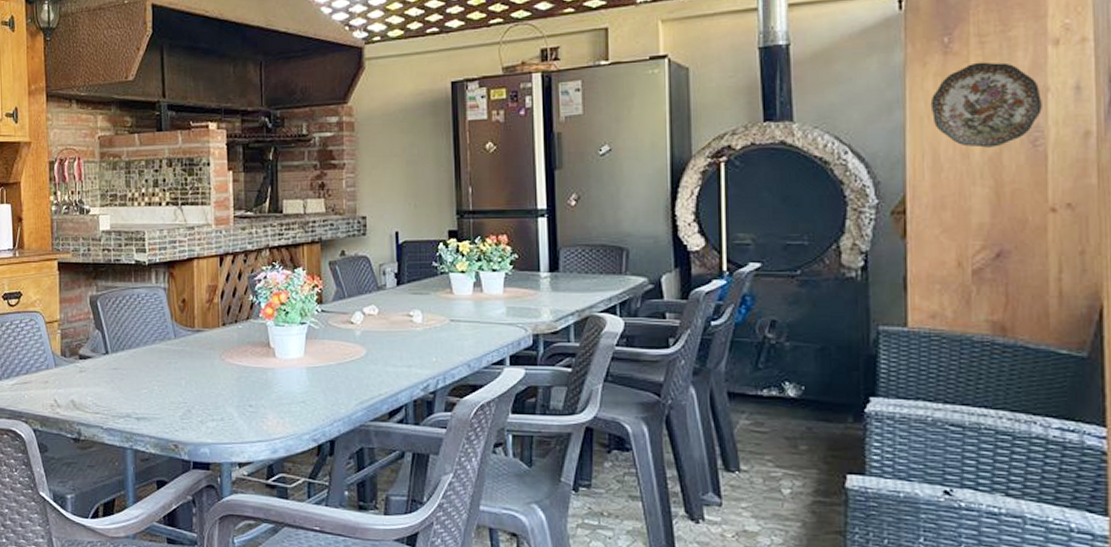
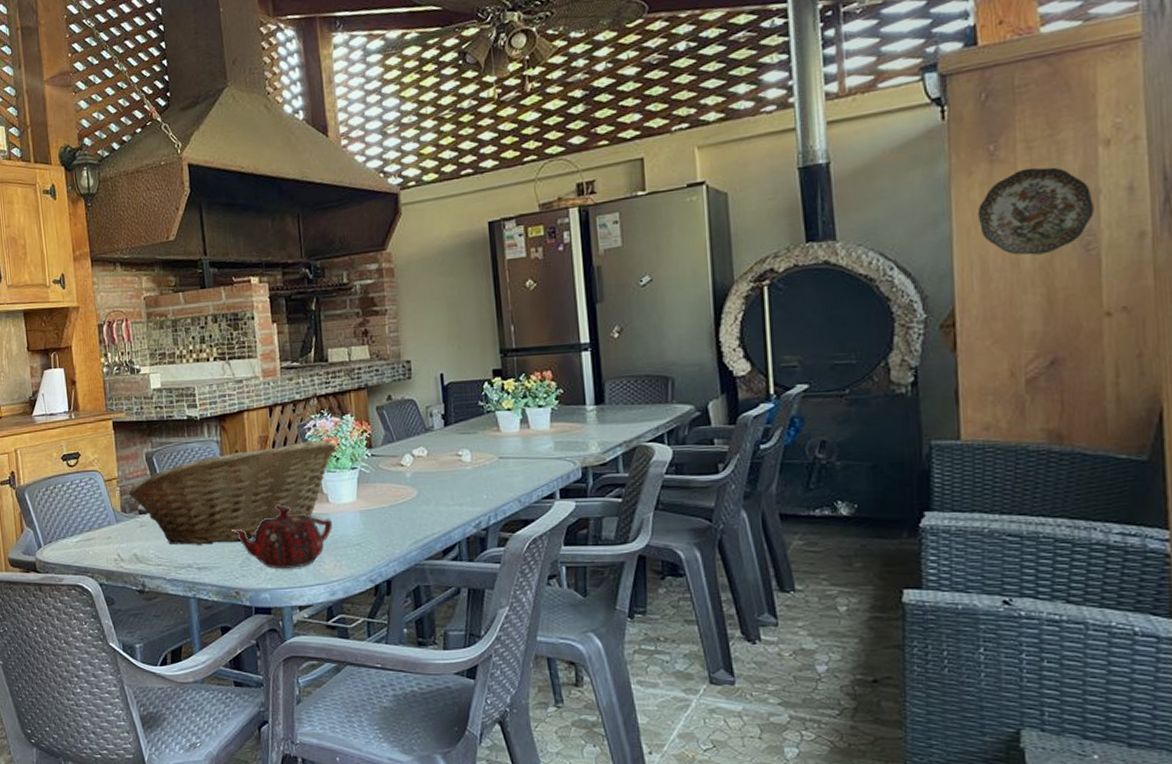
fruit basket: none [70,292,287,395] -> present [129,439,337,545]
teapot: none [174,356,277,424] -> present [232,504,332,570]

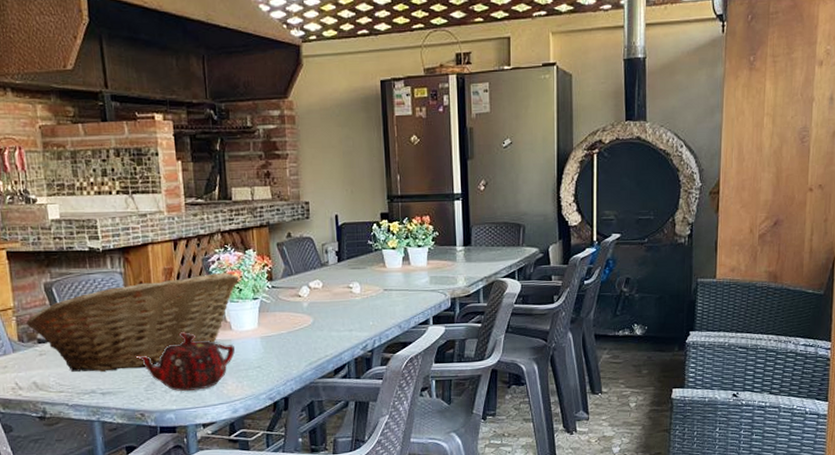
decorative plate: present [977,167,1094,256] -> none [739,77,809,143]

